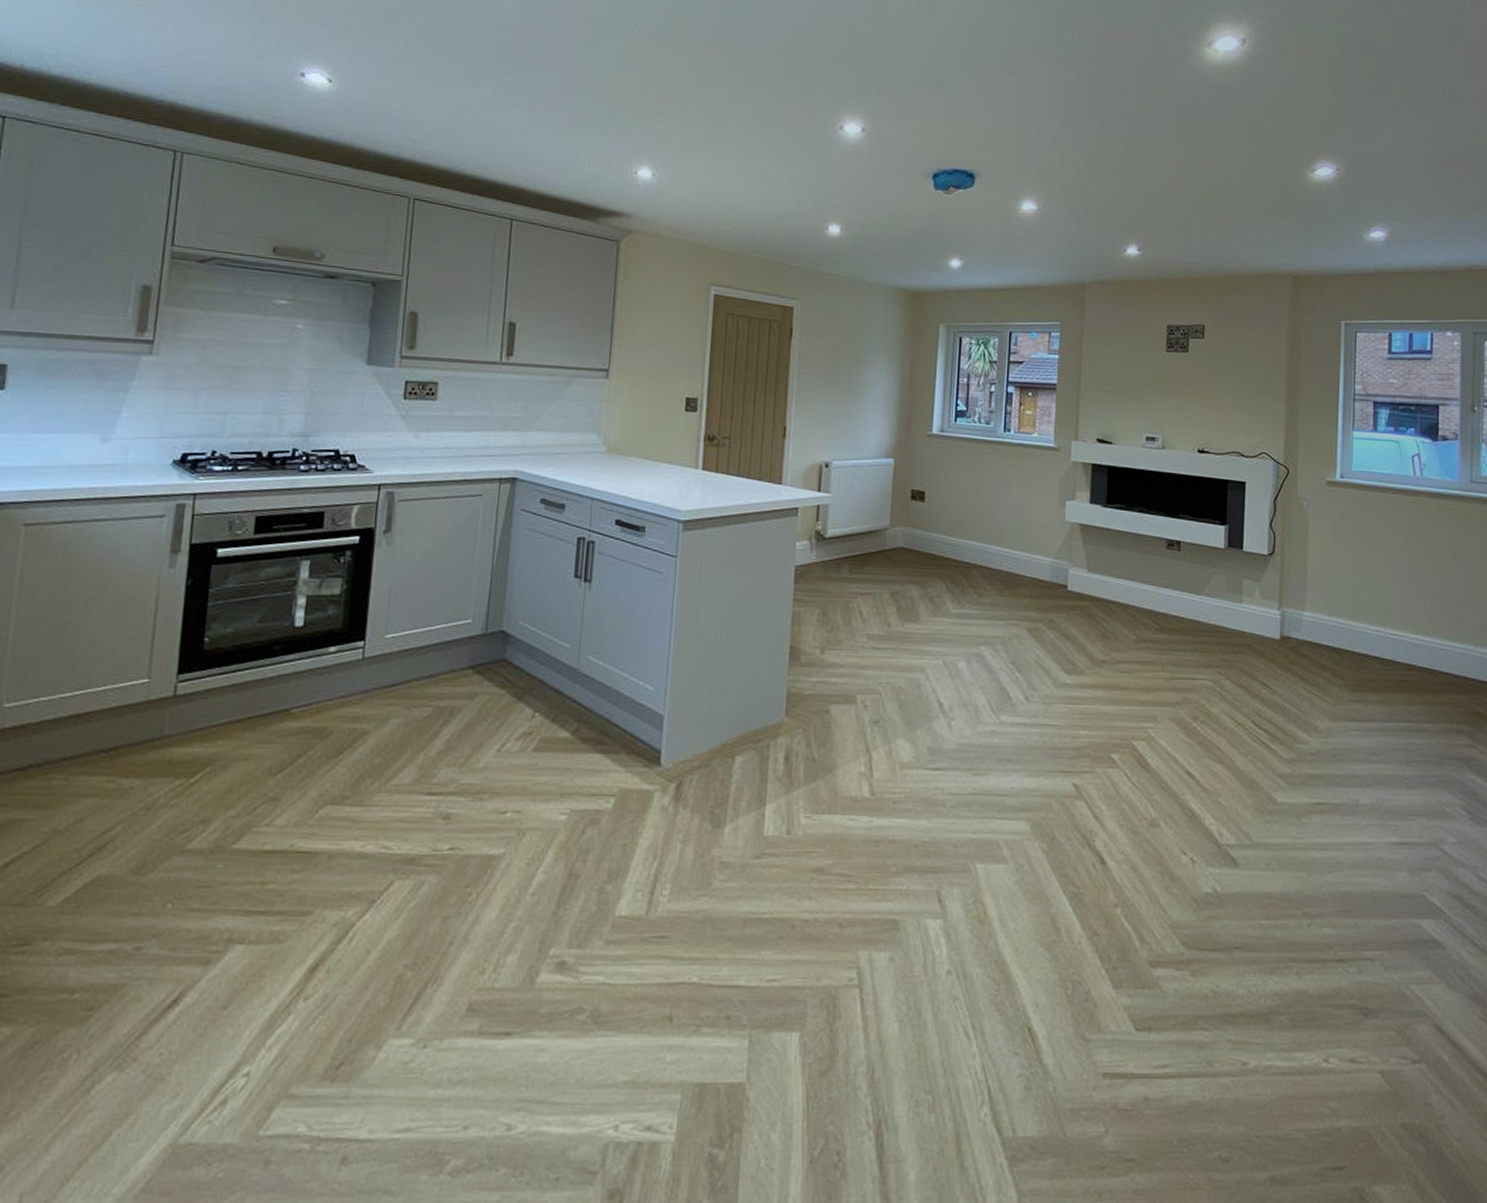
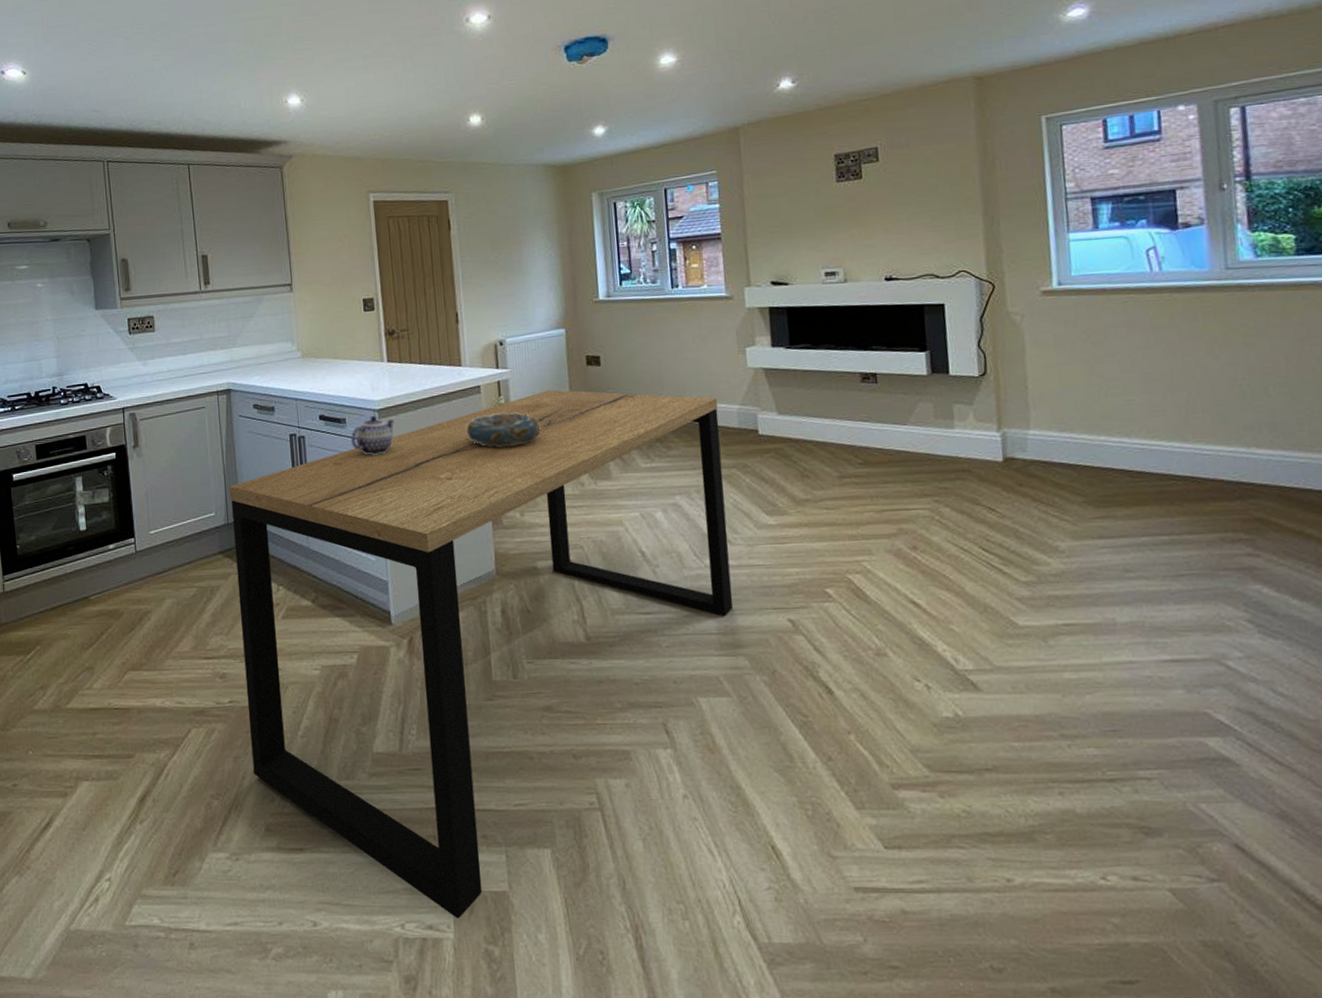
dining table: none [464,521,1033,1117] -> present [230,389,734,919]
teapot: none [648,526,699,571] -> present [351,415,394,455]
decorative bowl: none [776,540,855,577] -> present [466,413,541,447]

